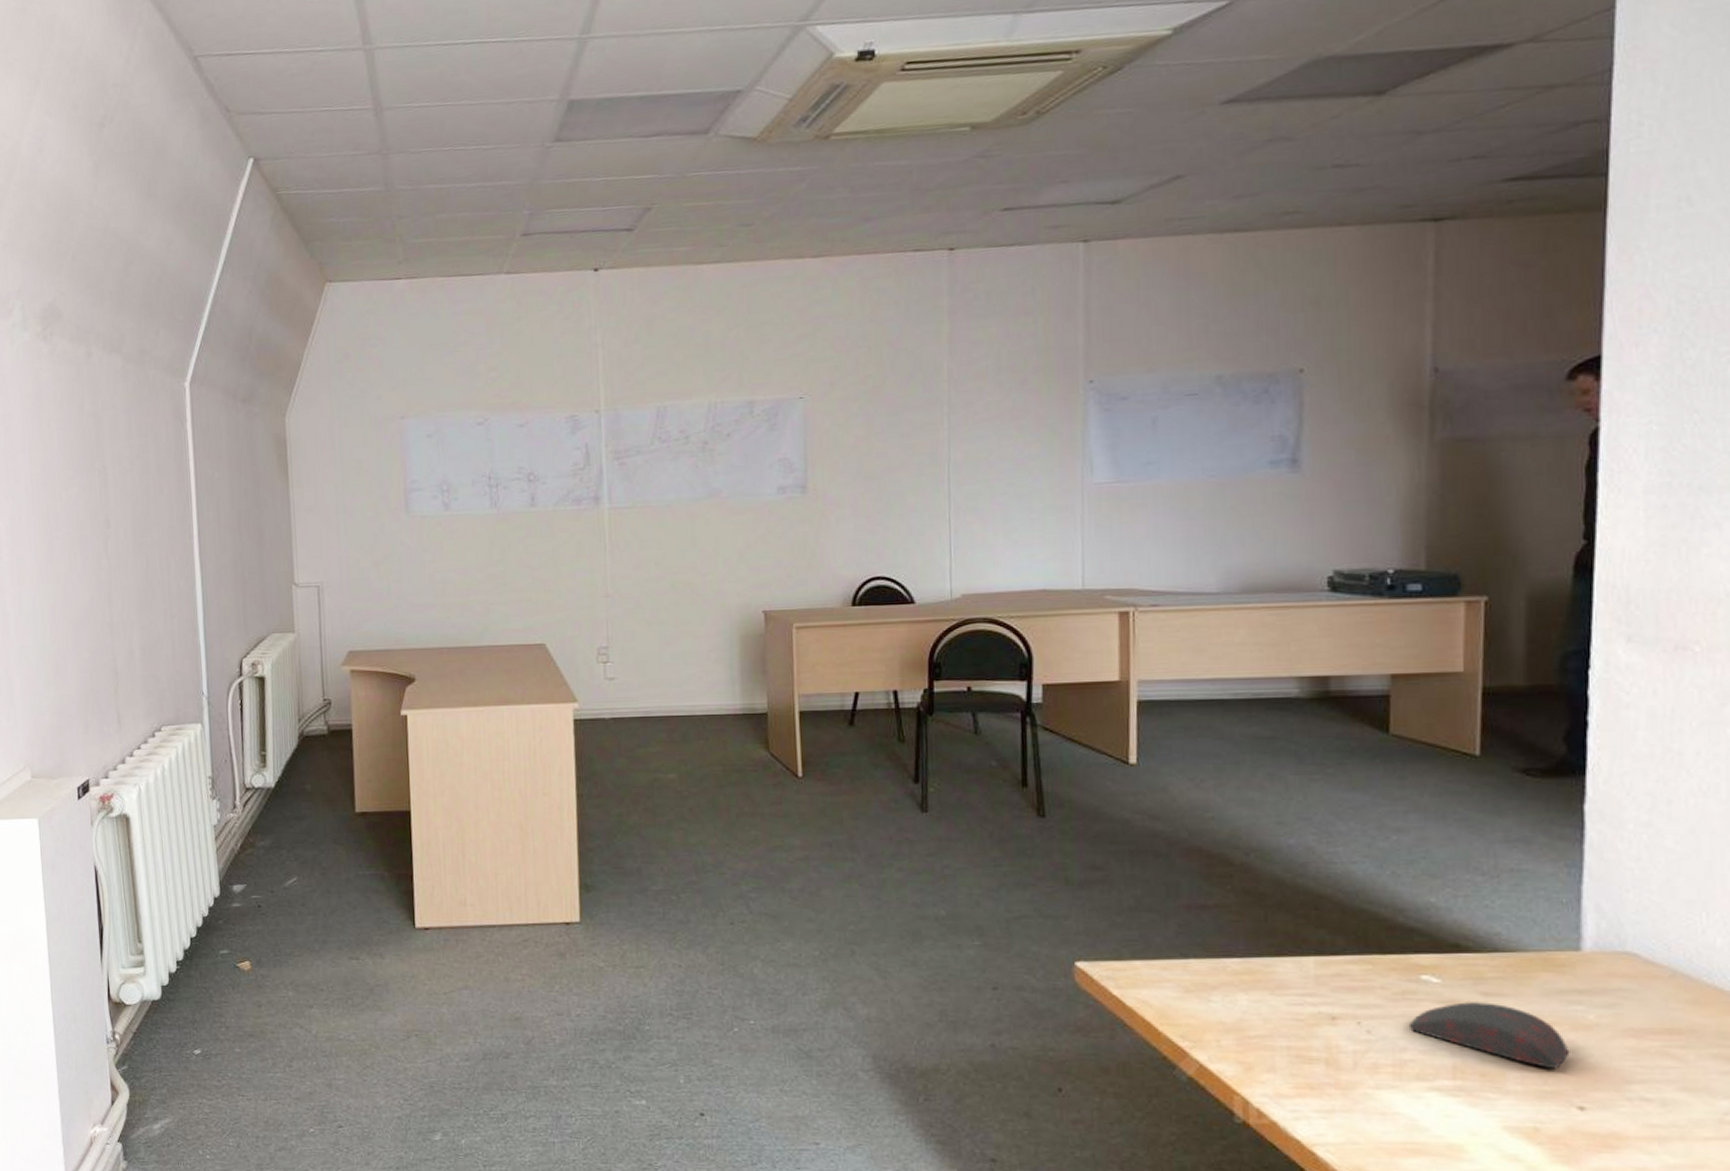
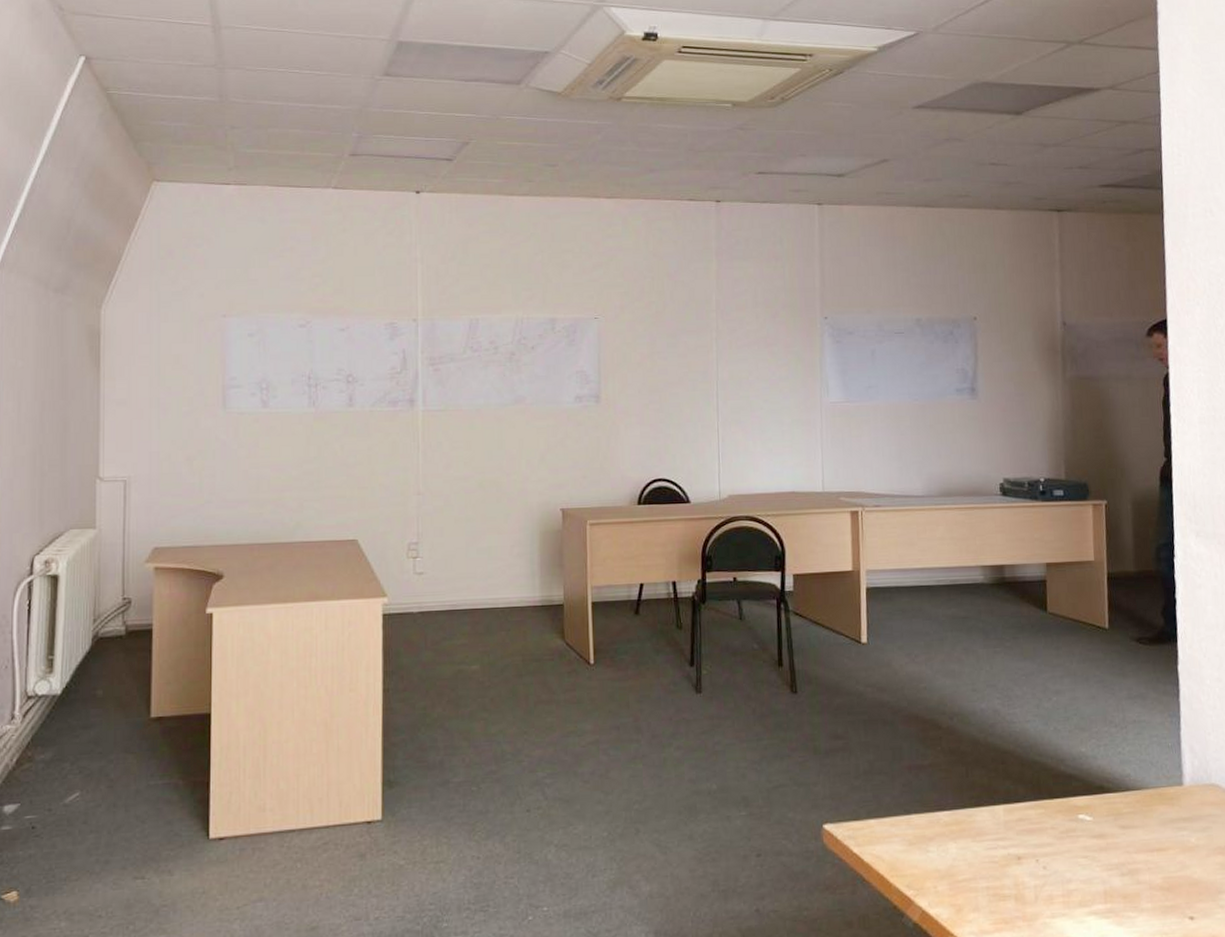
computer mouse: present [1408,1002,1570,1068] -> none [1072,834,1181,886]

